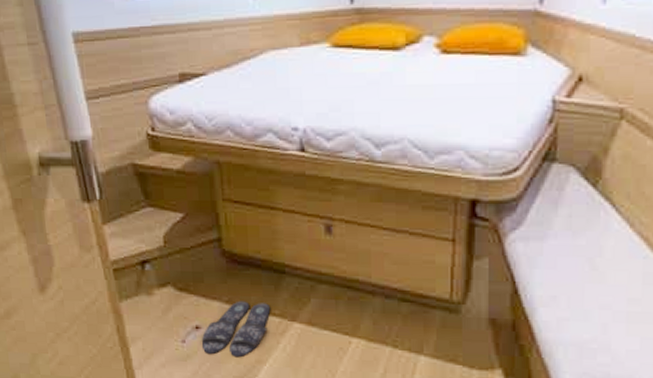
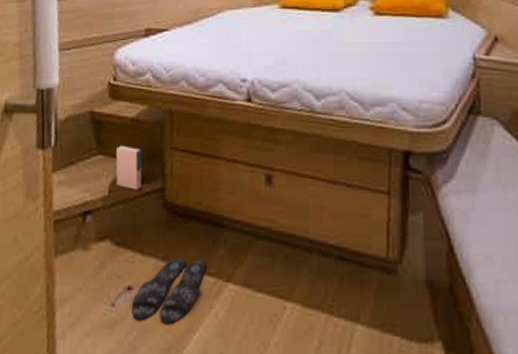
book: none [166,197,197,241] -> present [116,145,142,190]

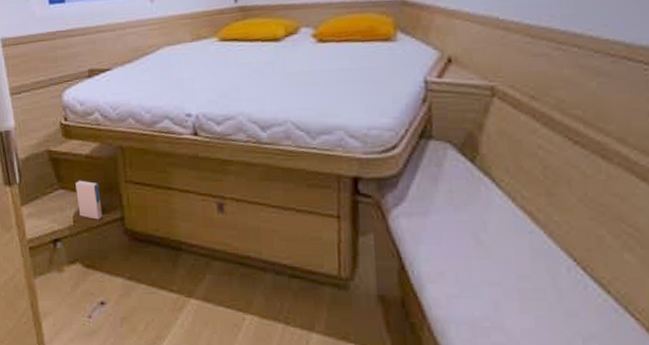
slippers: present [131,257,207,325] -> none [106,277,169,333]

